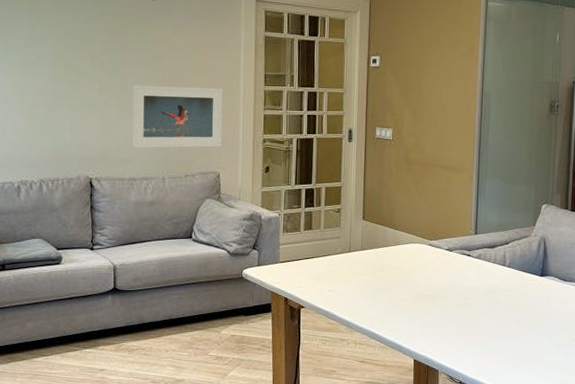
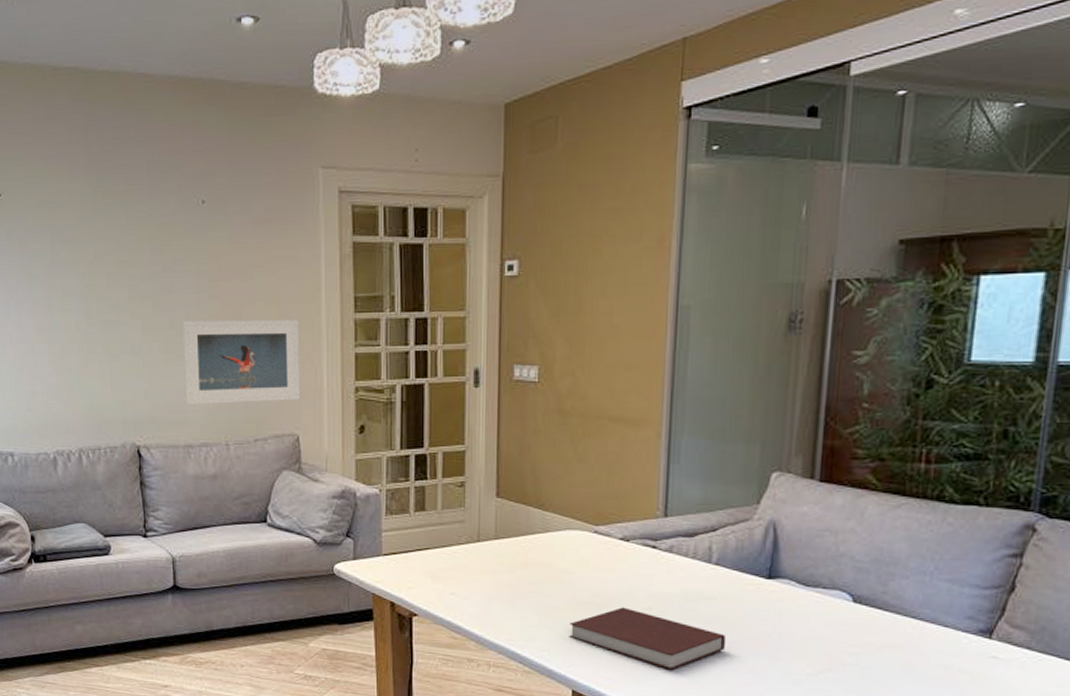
notebook: none [412,298,516,342] -> present [569,607,727,670]

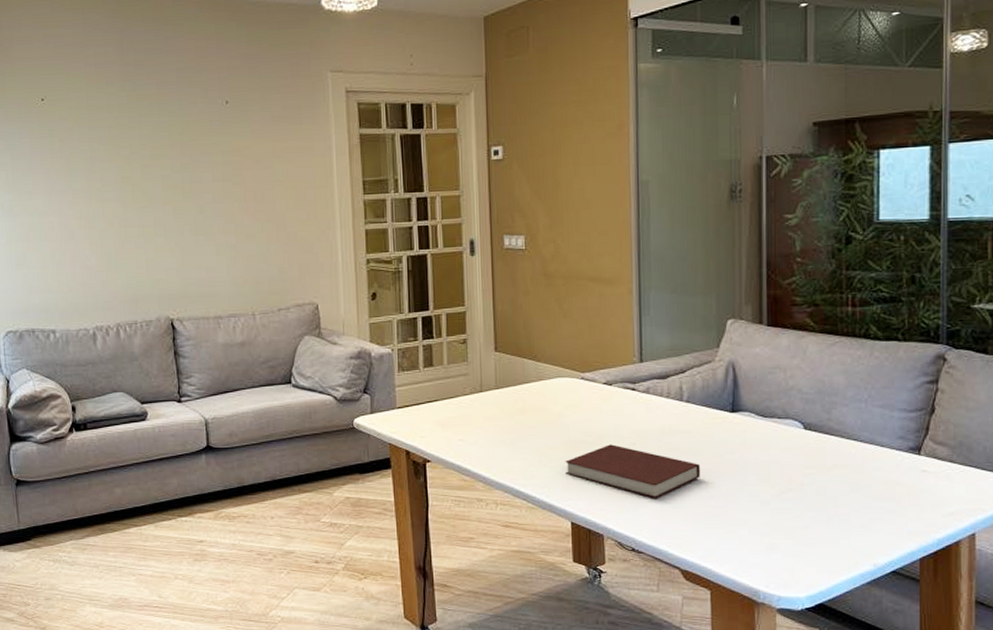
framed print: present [183,320,300,405] -> none [211,202,318,281]

